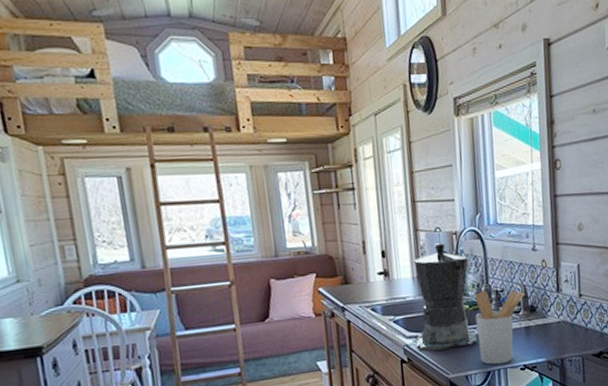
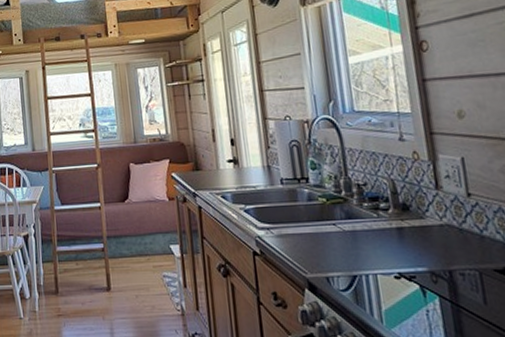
coffee maker: present [414,243,478,352] -> none [264,131,339,246]
utensil holder: present [475,290,525,365] -> none [332,182,394,269]

